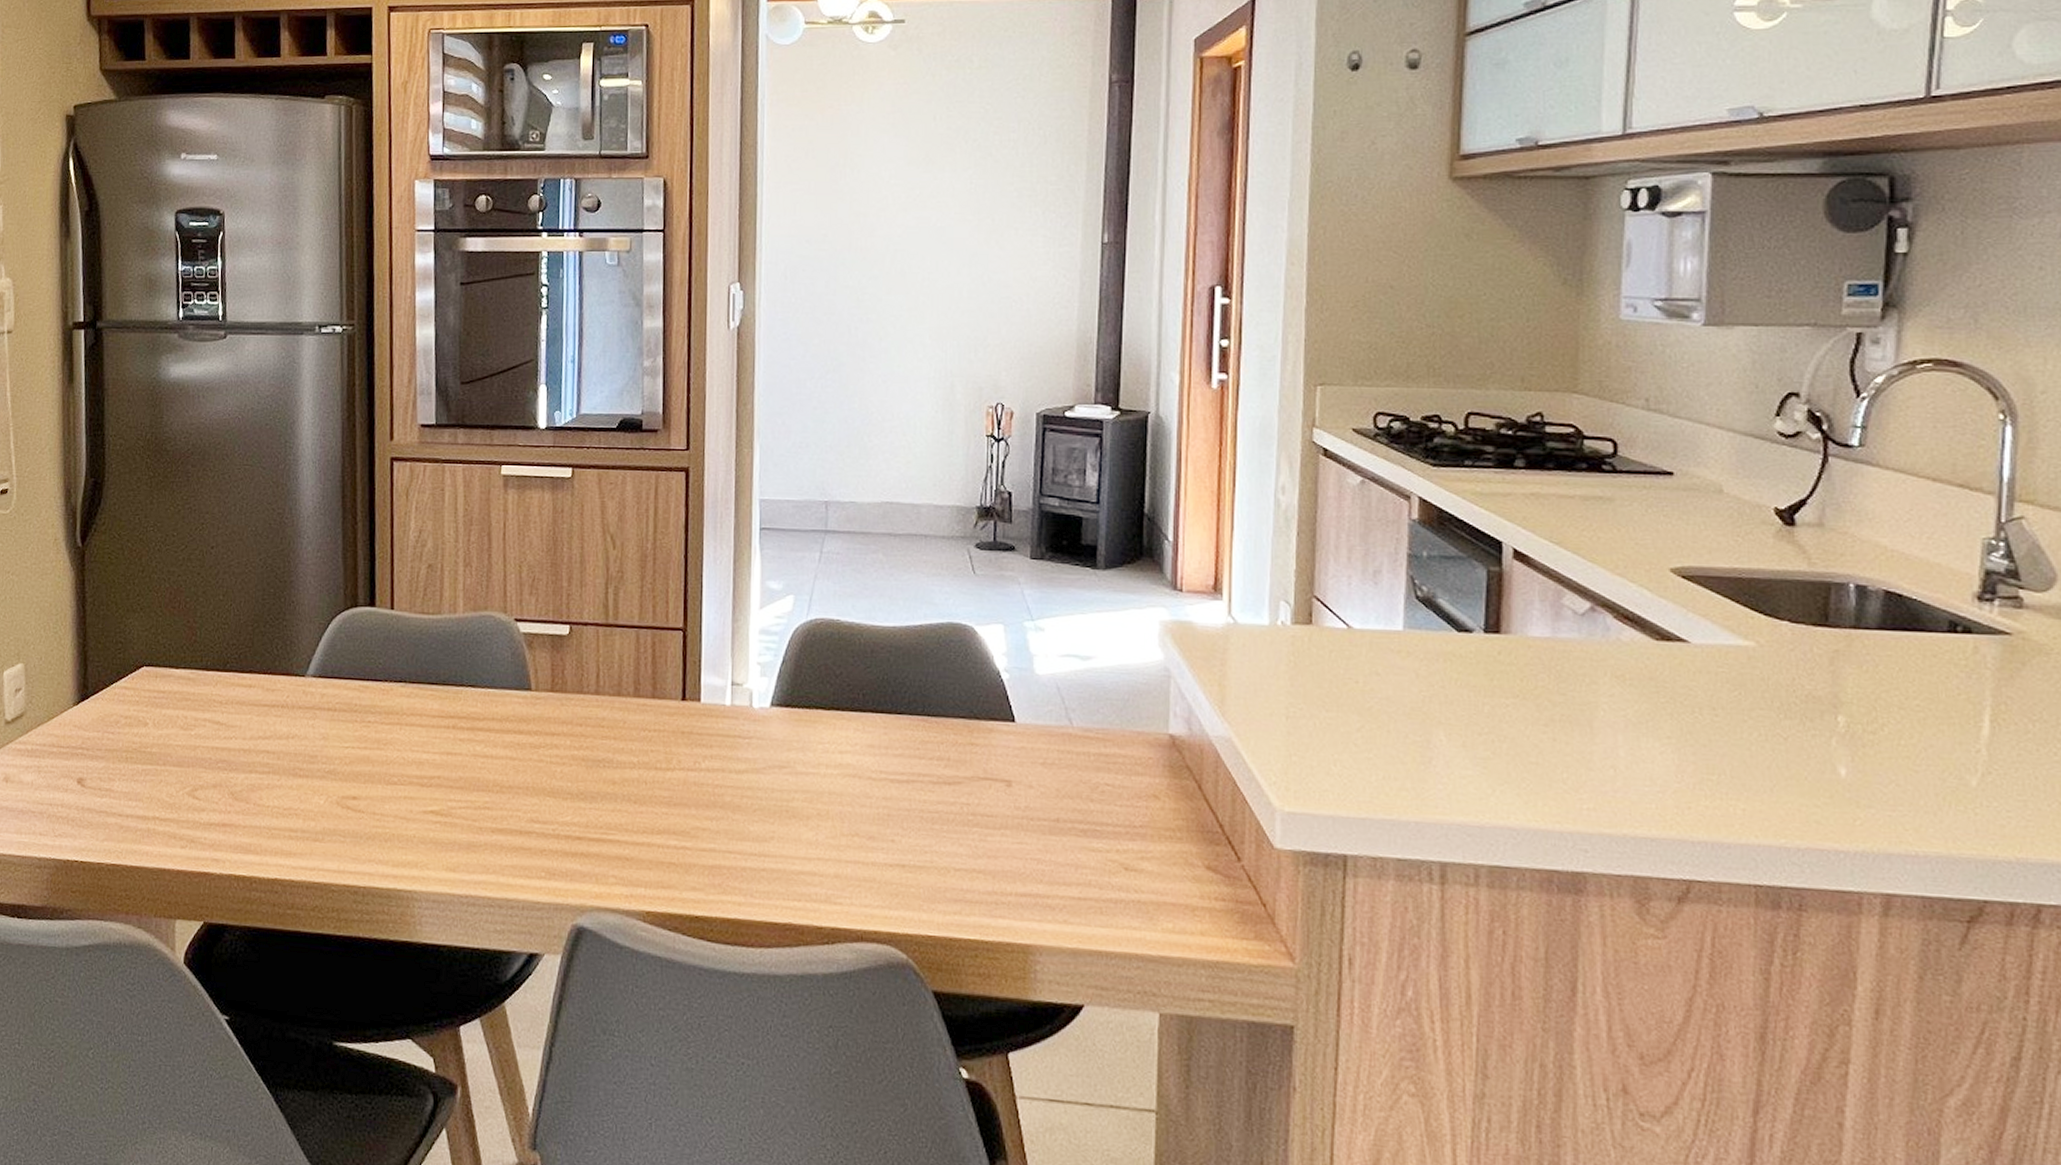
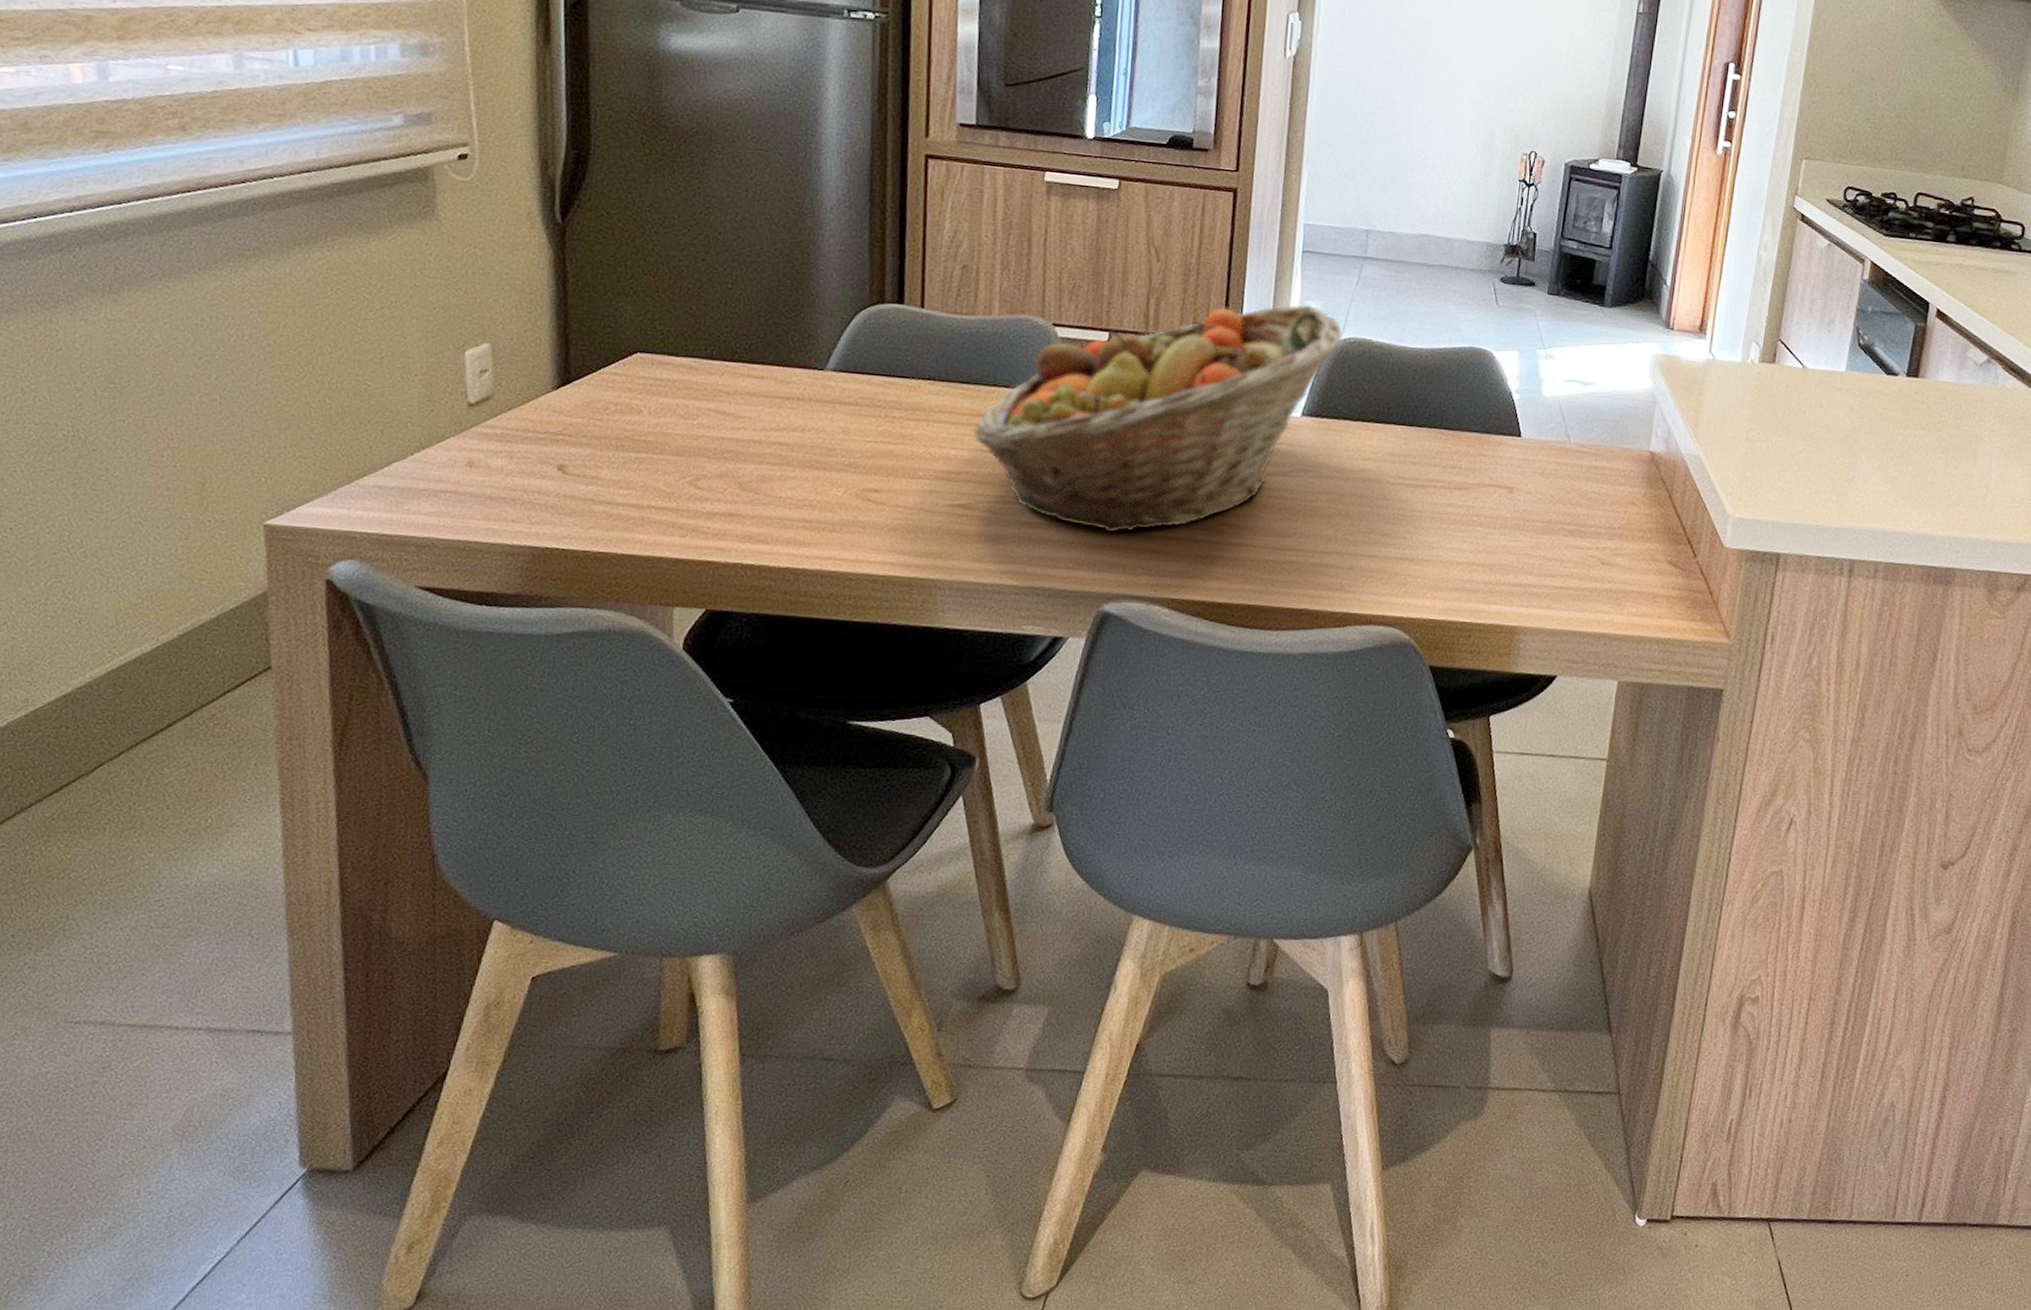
fruit basket: none [442,584,808,839] -> present [972,304,1343,533]

